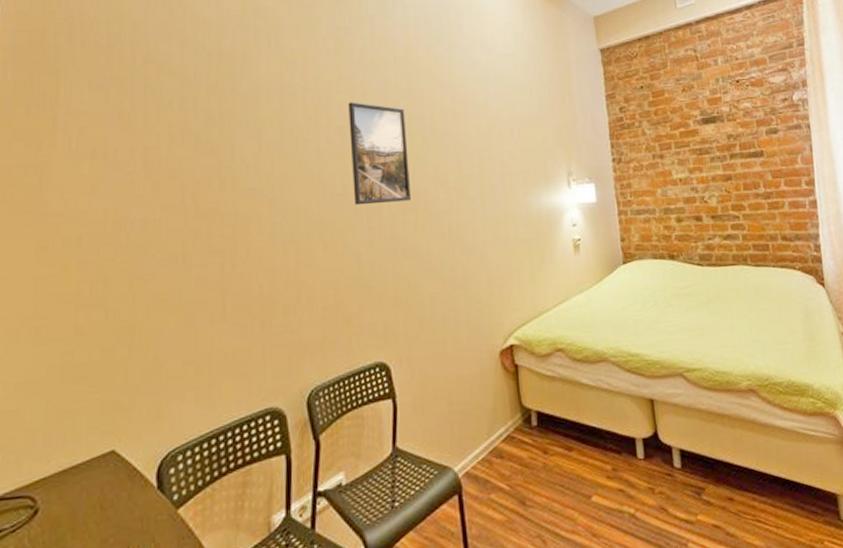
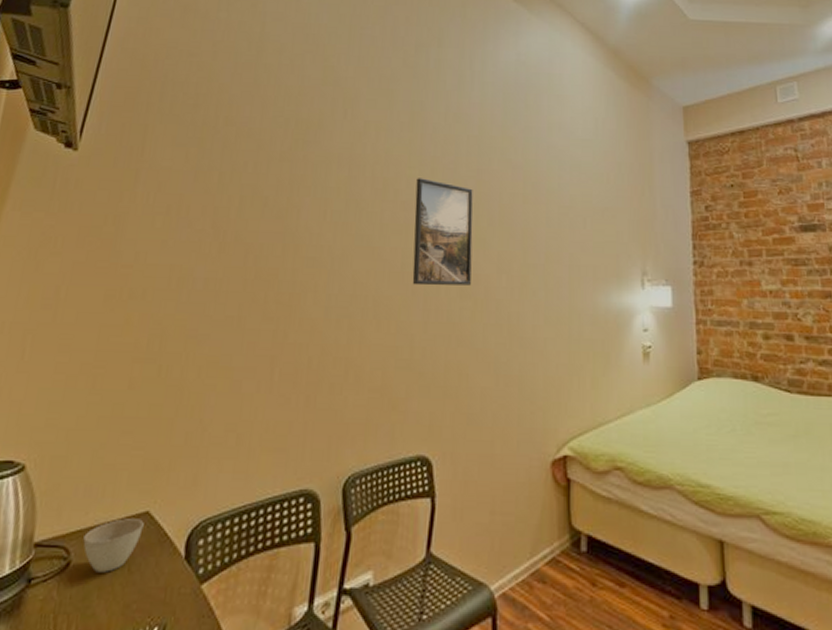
cup: none [49,458,111,515] -> present [83,518,144,573]

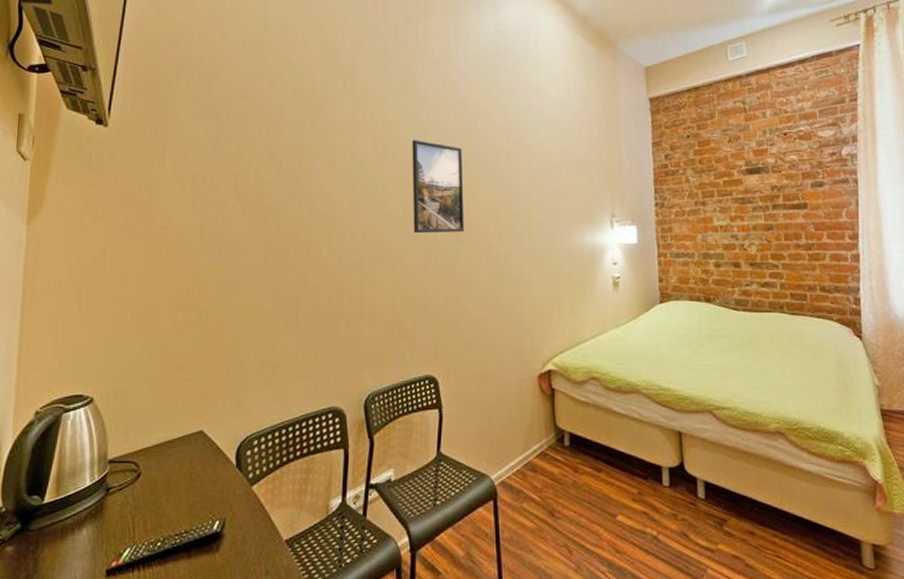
cup: present [83,518,144,573] -> none [149,437,199,481]

